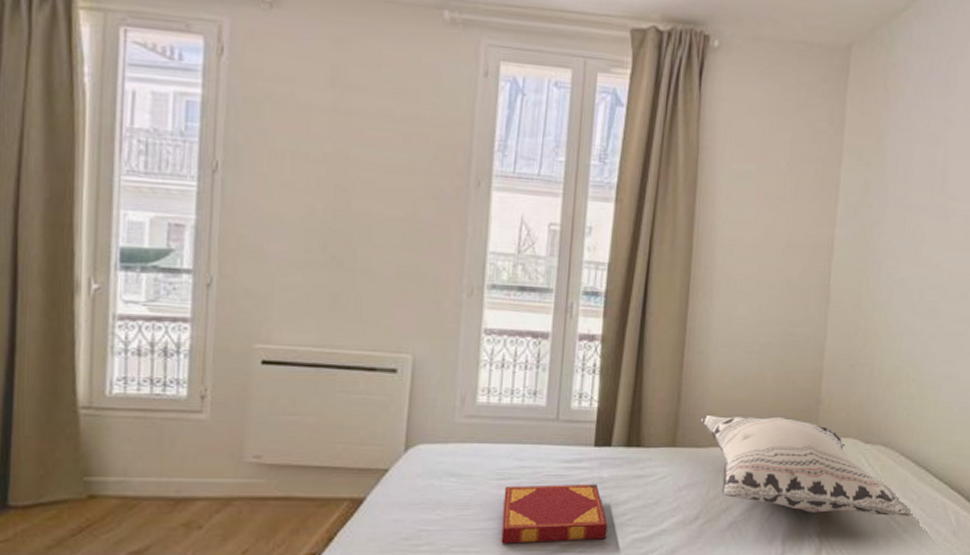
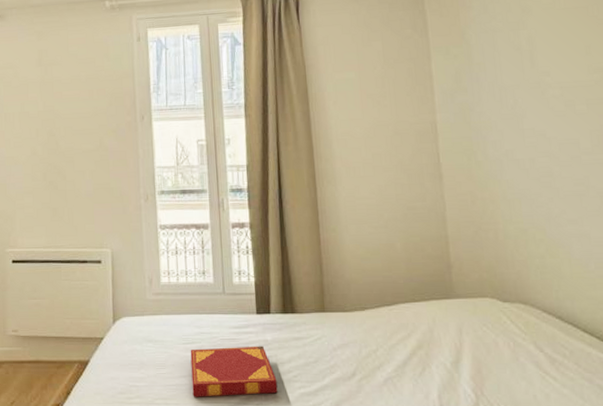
decorative pillow: present [700,414,910,516] -> none [343,281,566,371]

